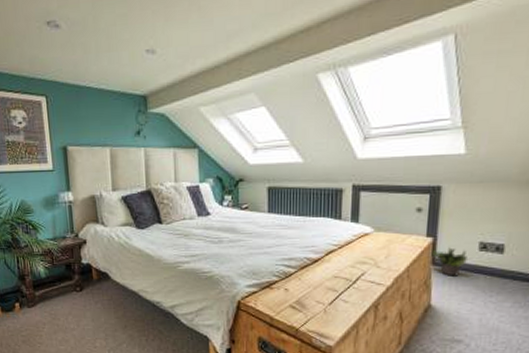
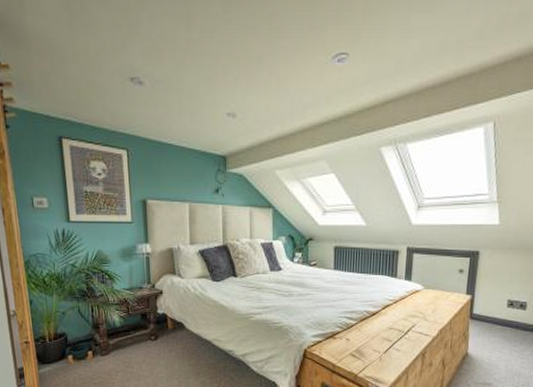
potted plant: present [430,247,467,276] -> none [468,304,498,329]

